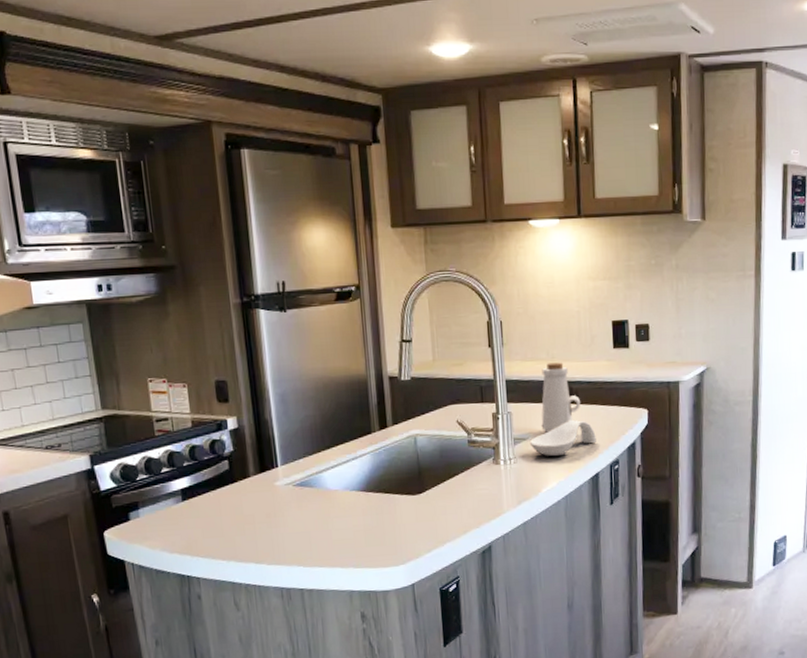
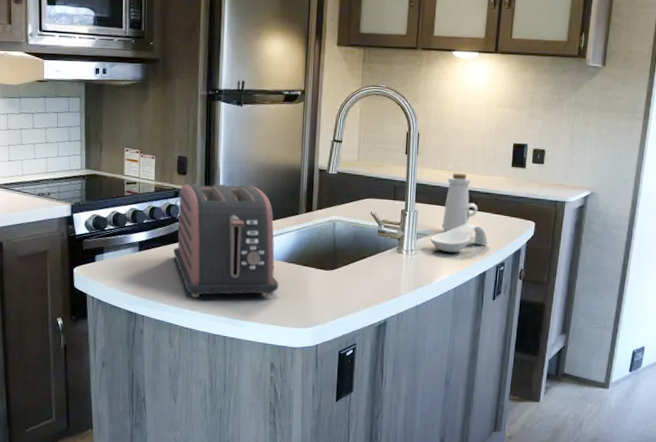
toaster: none [223,405,359,548] -> present [173,184,279,298]

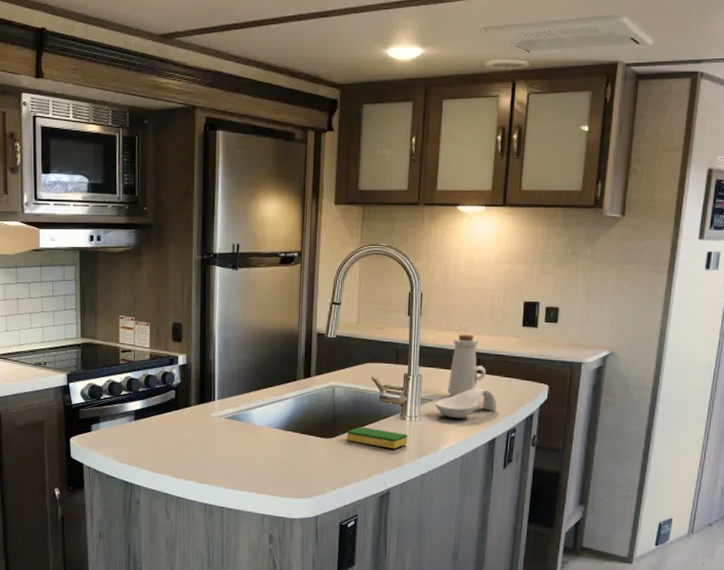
toaster: present [173,184,279,298] -> none [169,350,277,467]
dish sponge: none [346,259,405,281] -> present [346,426,408,449]

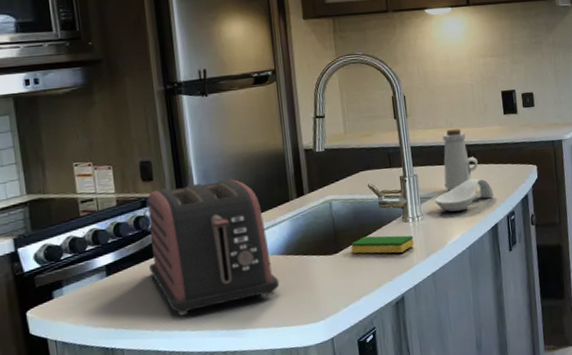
toaster: none [169,350,277,467] -> present [147,179,280,316]

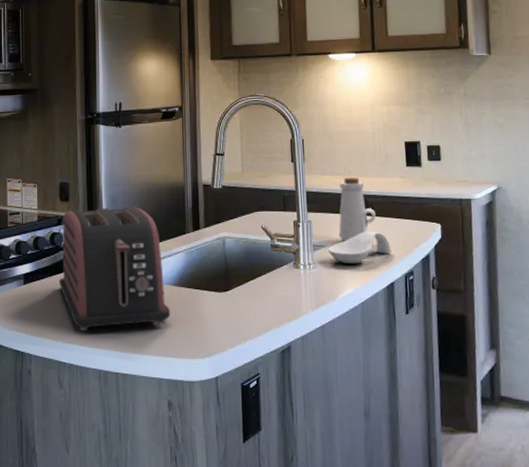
dish sponge: present [350,235,415,254] -> none [240,278,304,300]

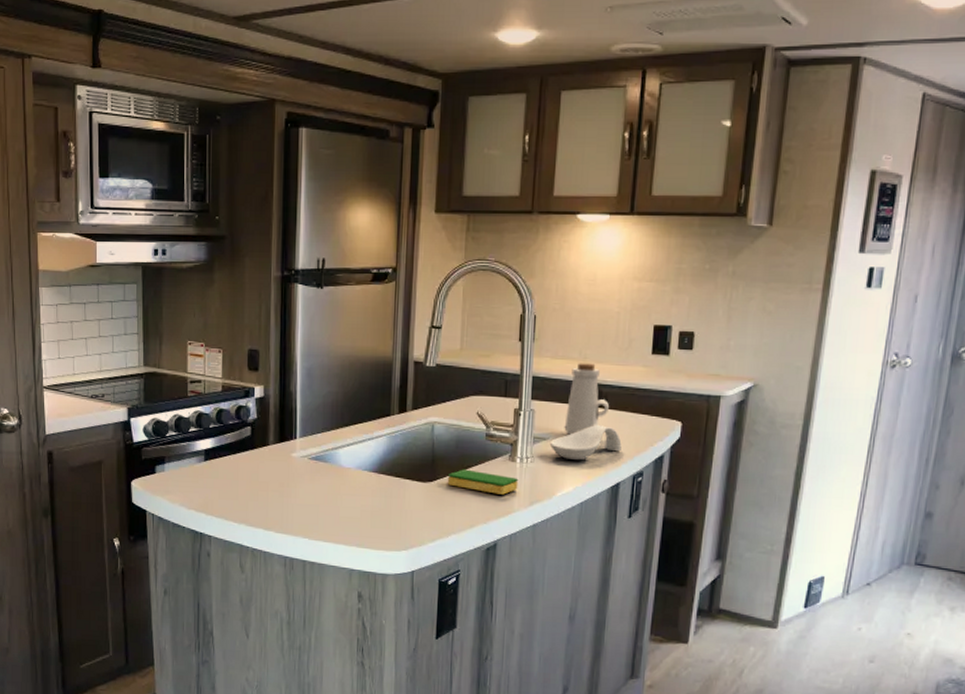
toaster: present [59,206,171,331] -> none [244,381,367,515]
dish sponge: none [240,278,304,300] -> present [447,469,519,495]

